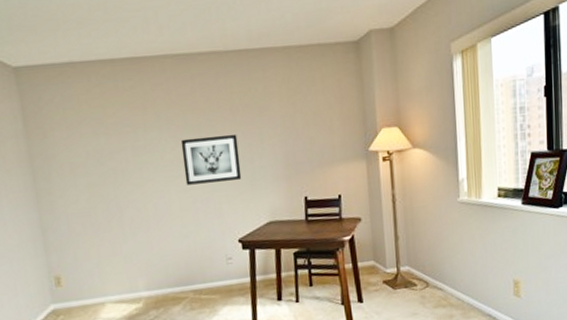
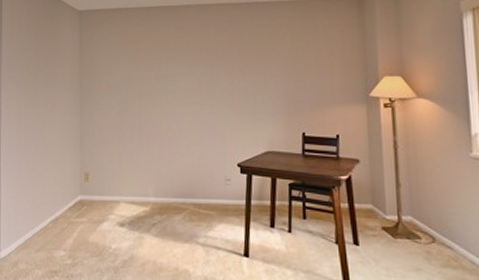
wall art: present [180,133,242,185] -> none [195,71,245,112]

